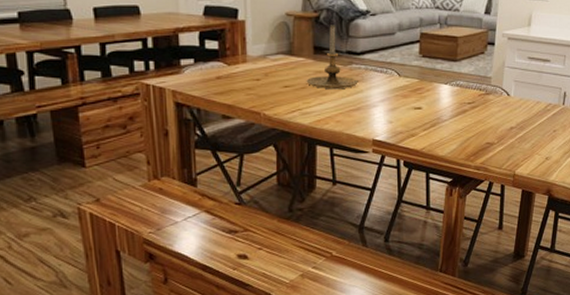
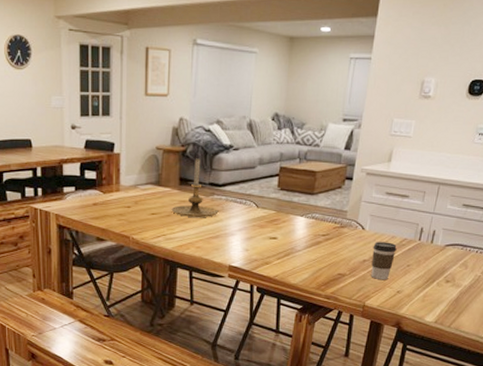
coffee cup: none [519,108,542,147] -> present [371,242,397,280]

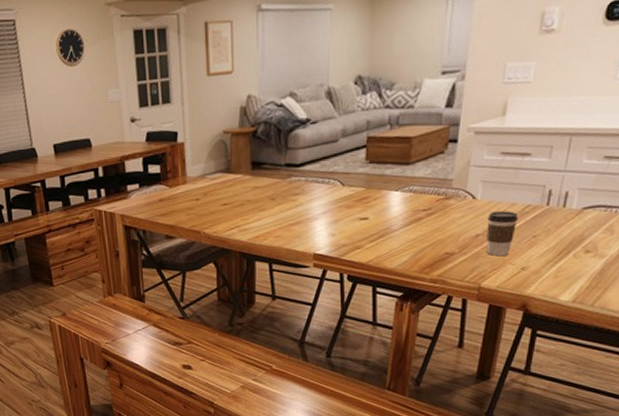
candle holder: present [171,158,220,217] -> none [244,138,299,204]

